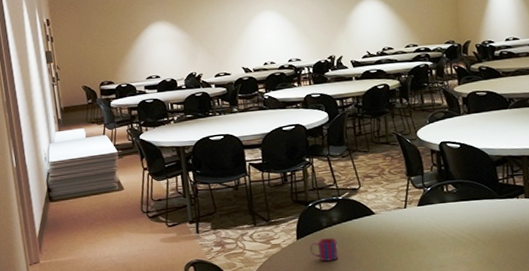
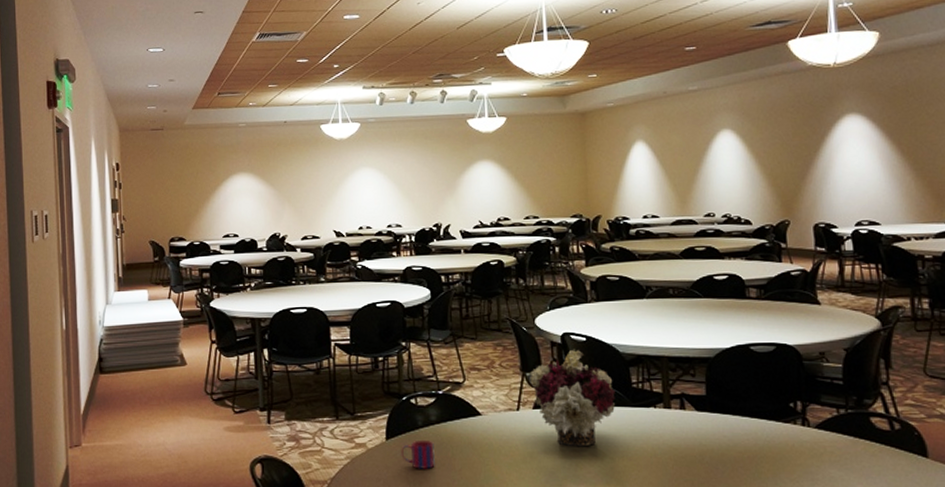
flower arrangement: none [414,154,485,235] -> present [529,349,616,447]

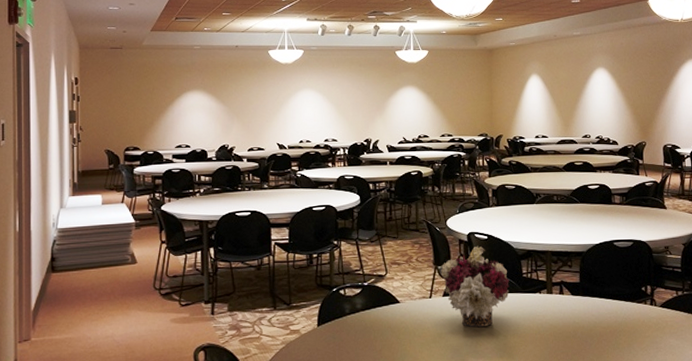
mug: present [401,439,435,469] -> none [330,325,359,351]

